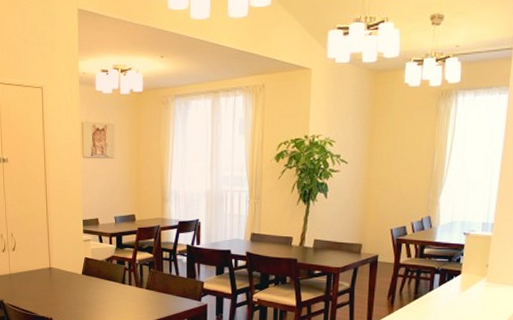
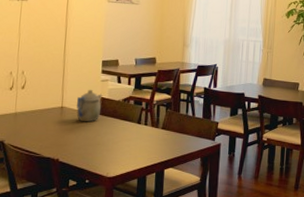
teapot: none [63,249,86,283] -> present [76,89,103,122]

